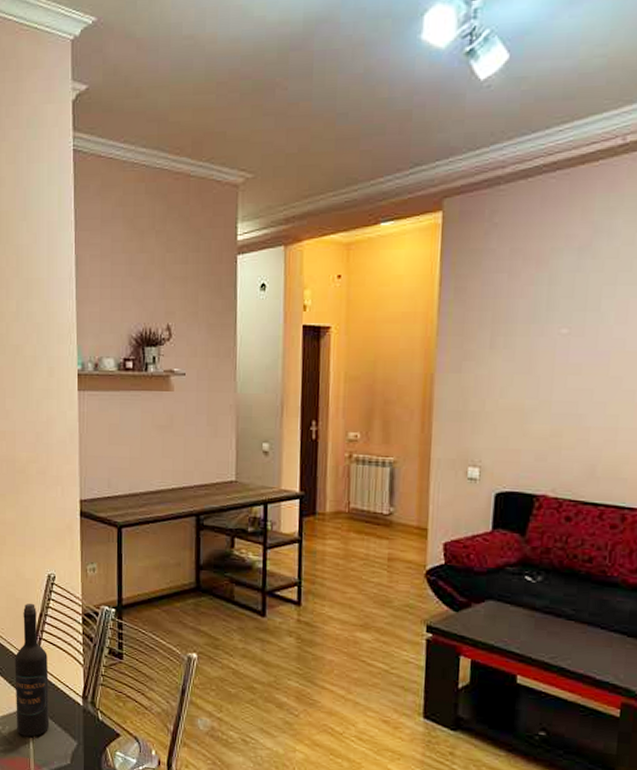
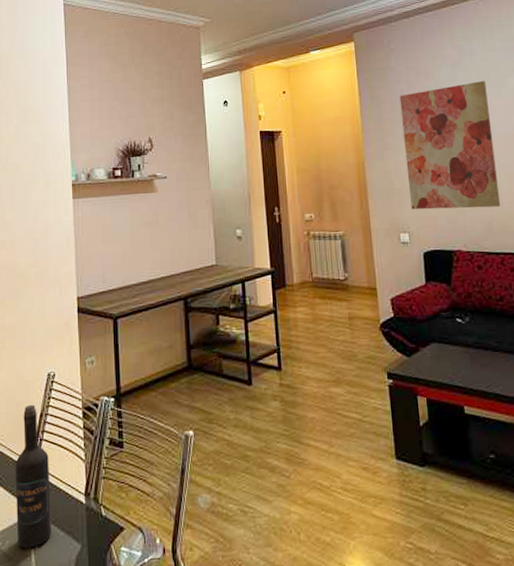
wall art: none [488,274,625,446] -> present [399,81,501,210]

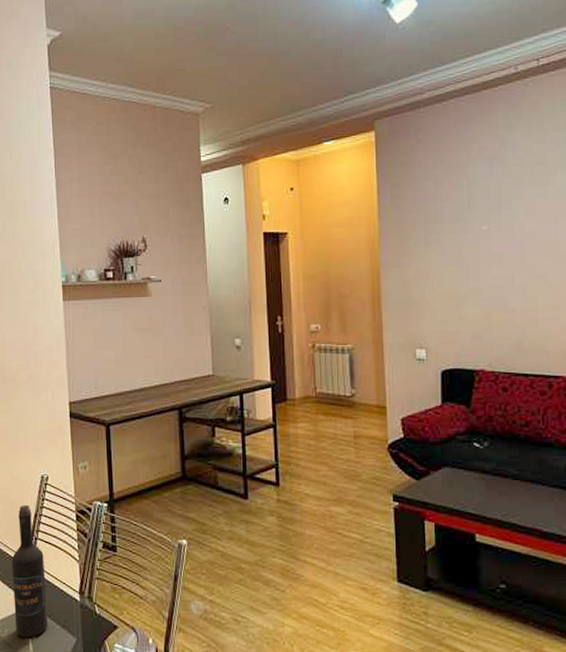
wall art: present [399,81,501,210] -> none [424,178,535,324]

